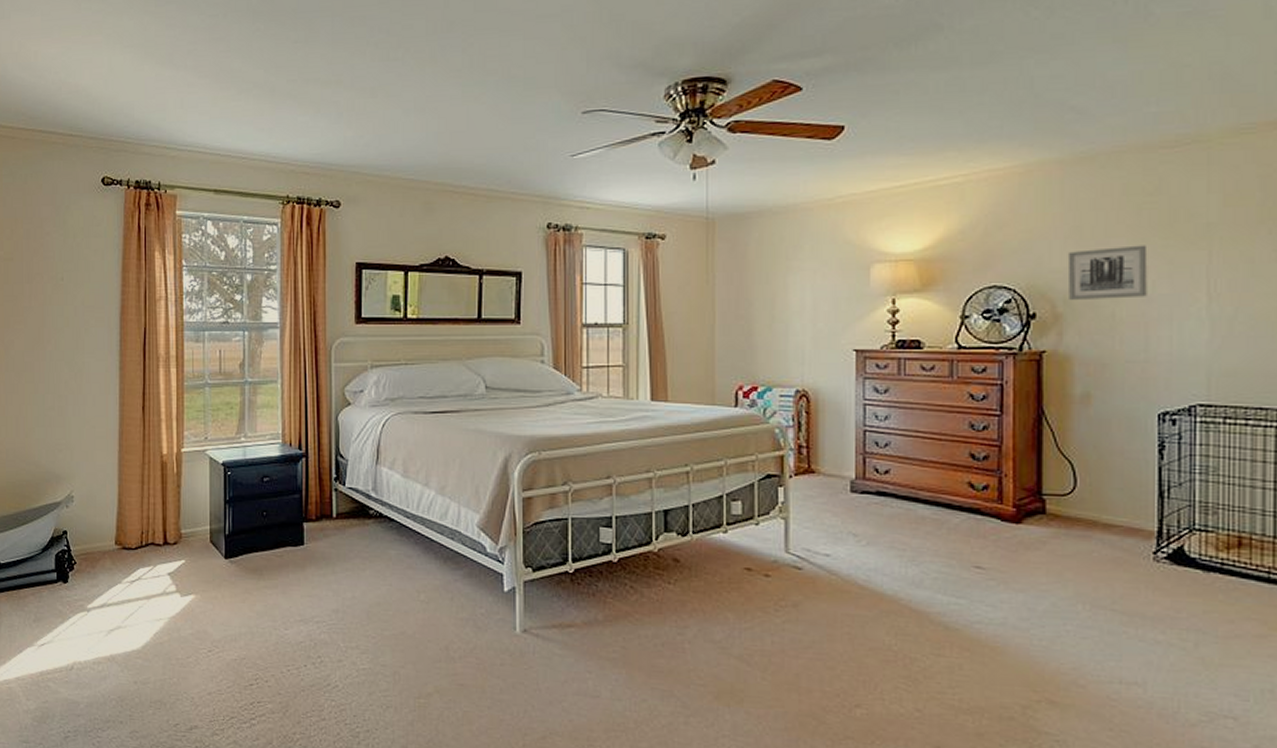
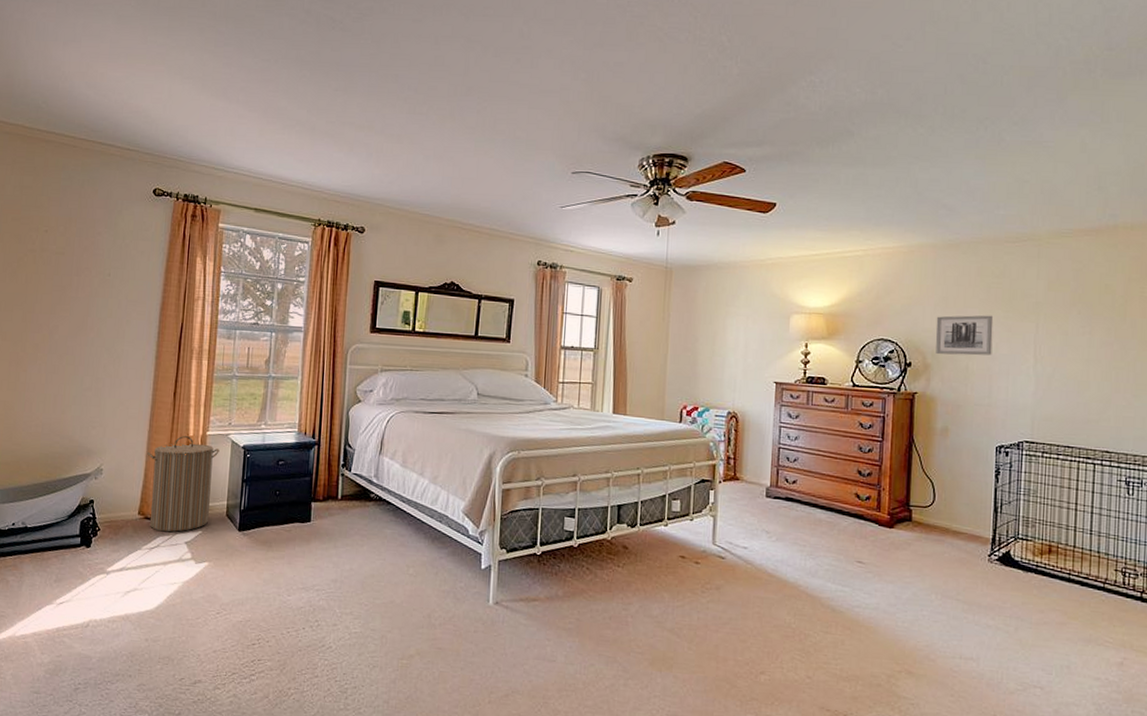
laundry hamper: none [119,454,197,563] -> present [147,435,220,532]

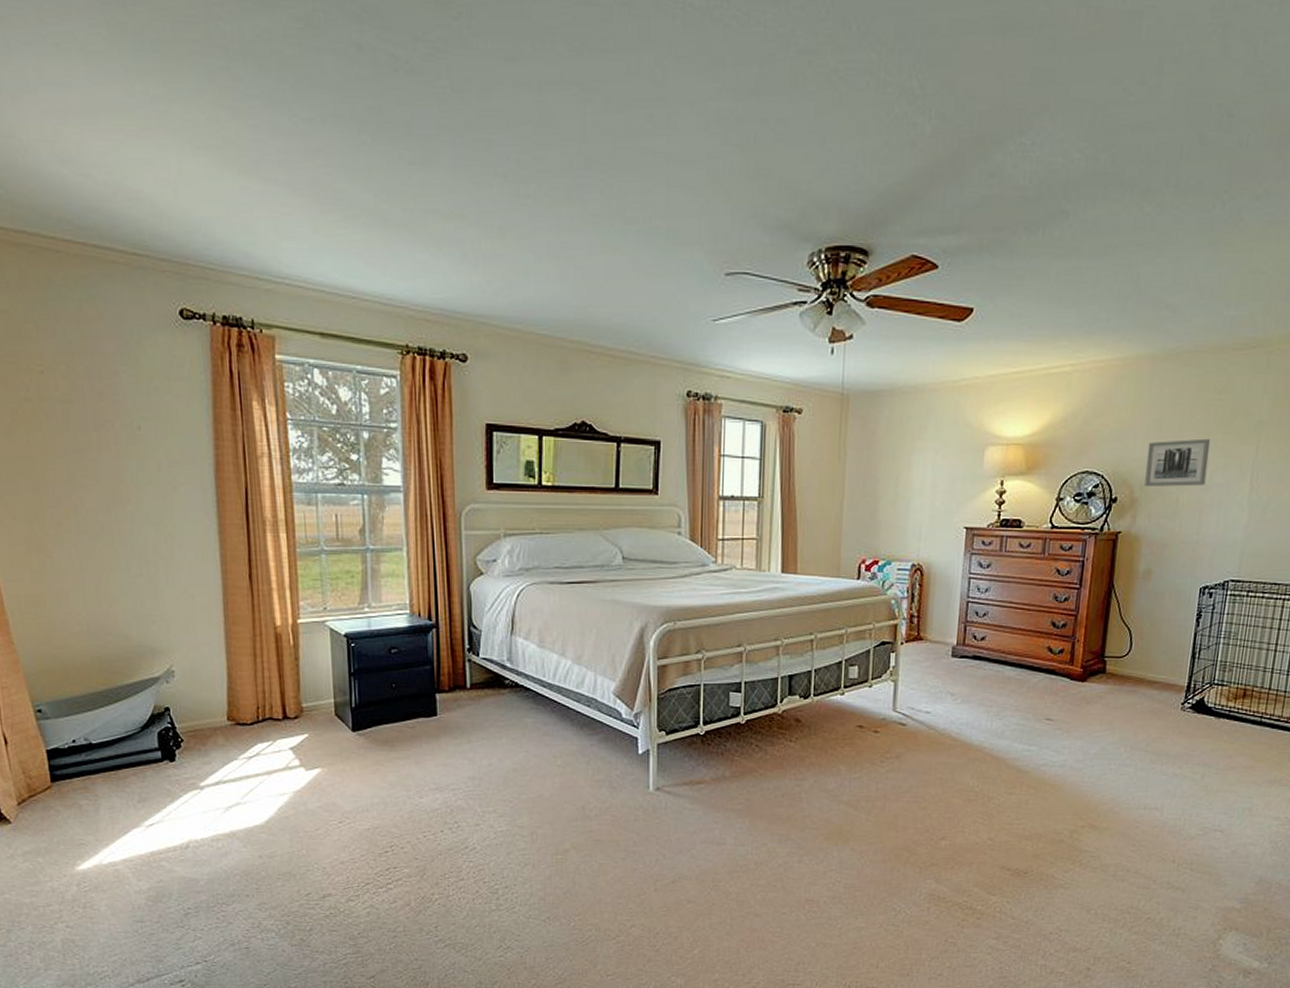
laundry hamper: present [147,435,220,532] -> none [227,625,317,738]

